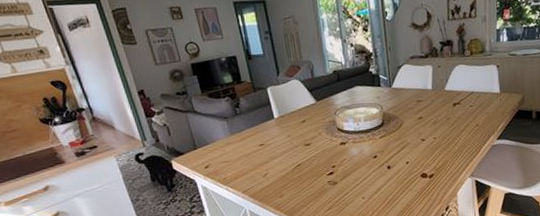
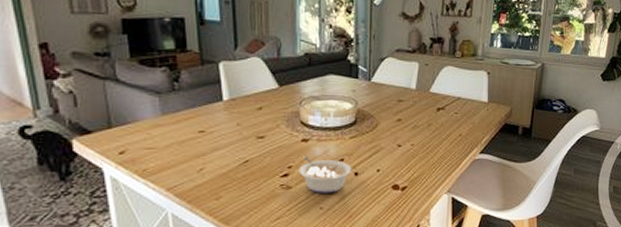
legume: none [341,155,385,186] -> present [298,155,352,193]

